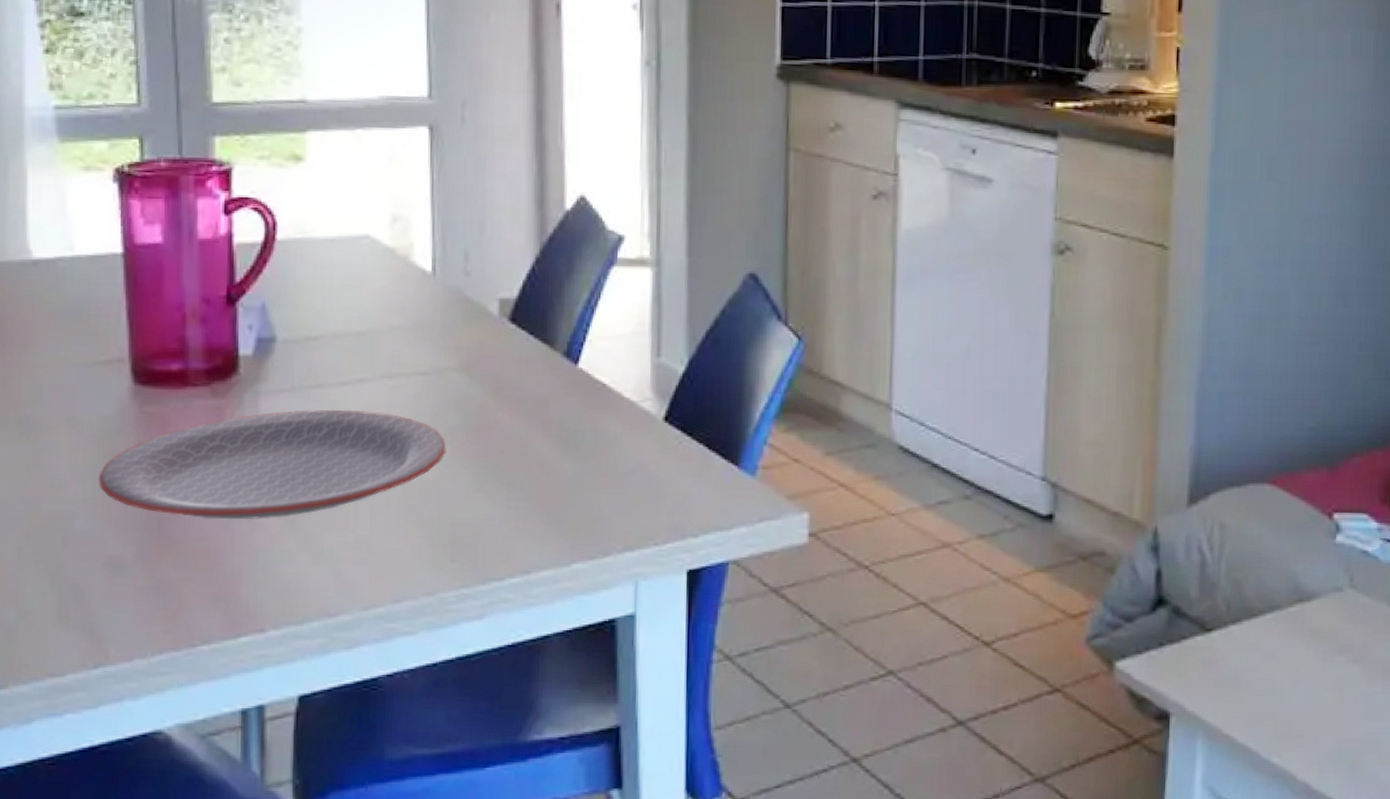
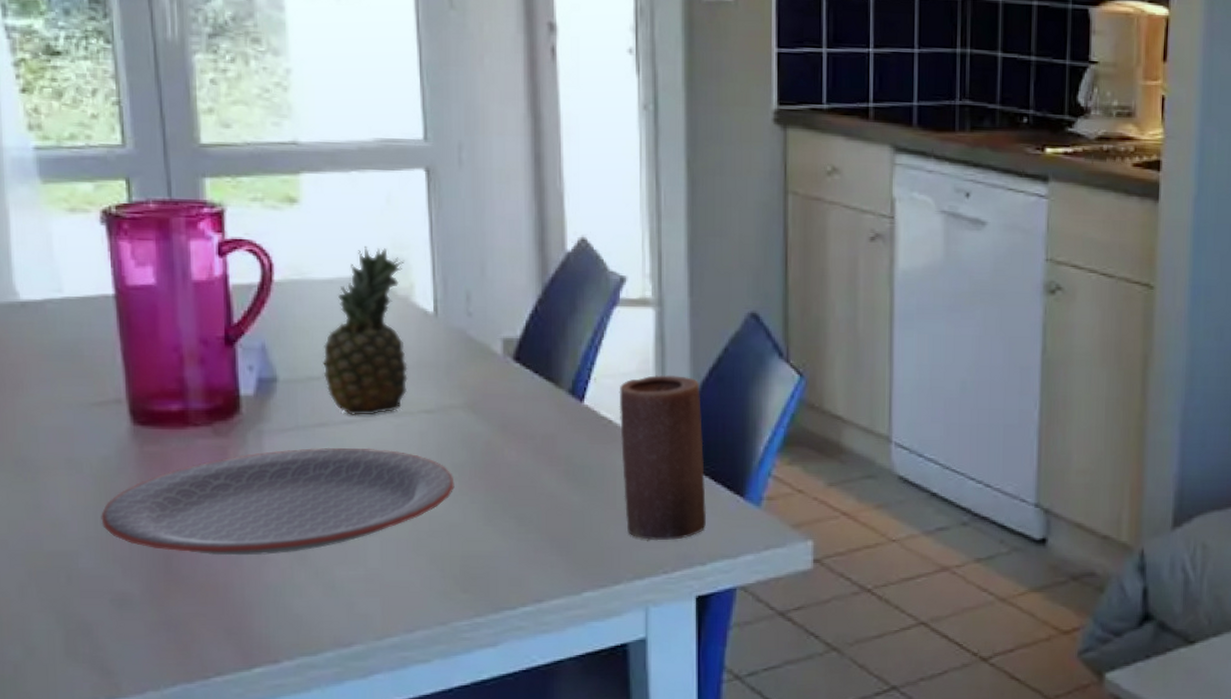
fruit: none [320,204,405,377] -> present [322,245,408,416]
candle: none [613,337,700,511] -> present [619,374,707,541]

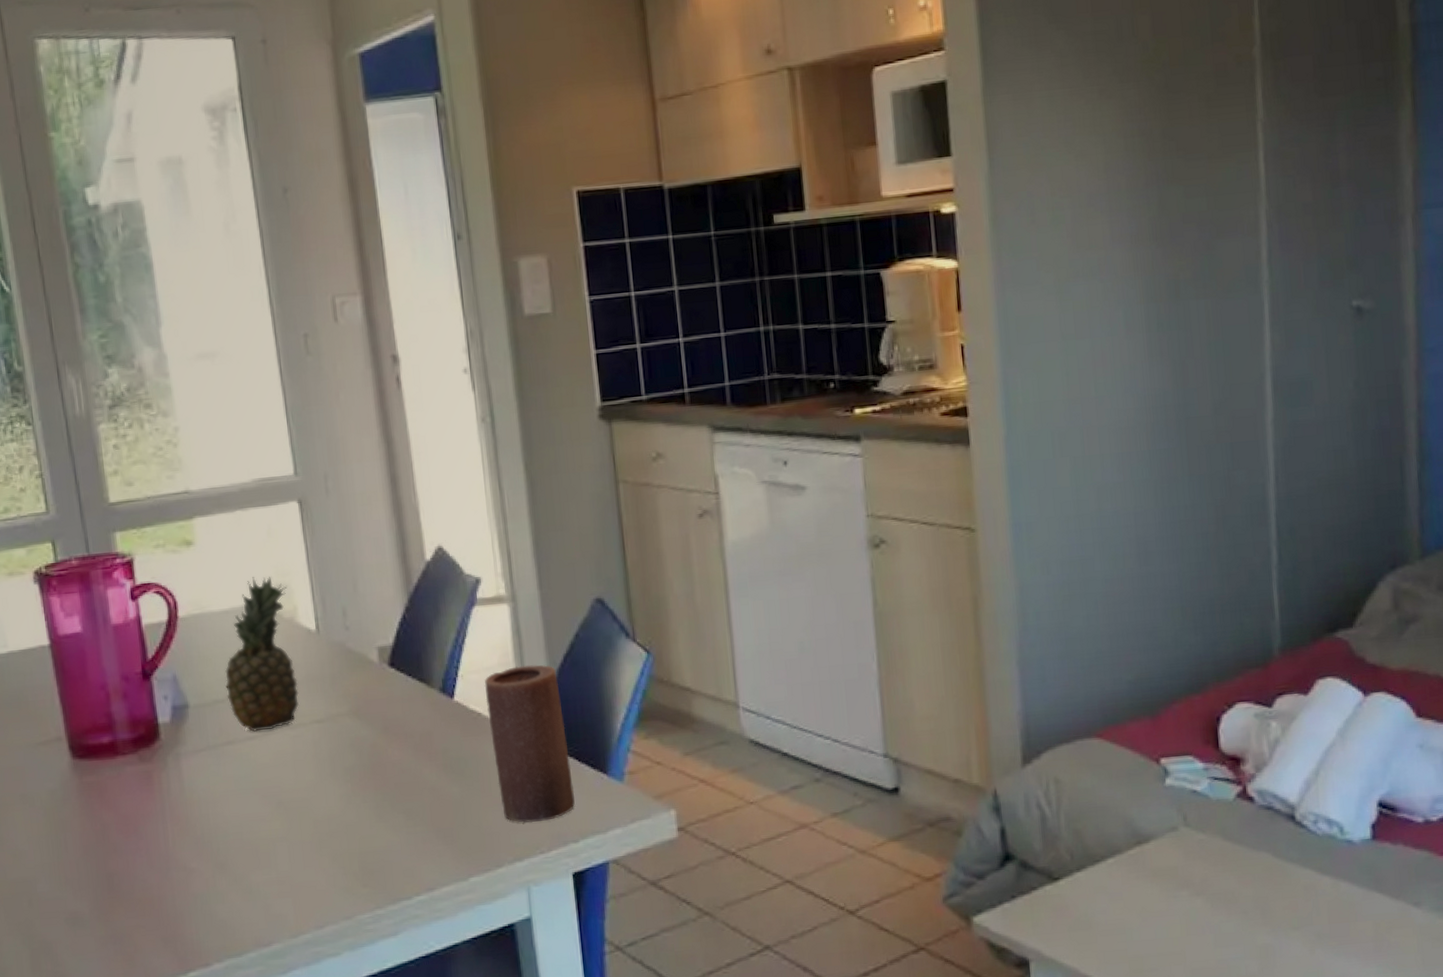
plate: present [101,447,455,556] -> none [52,760,348,871]

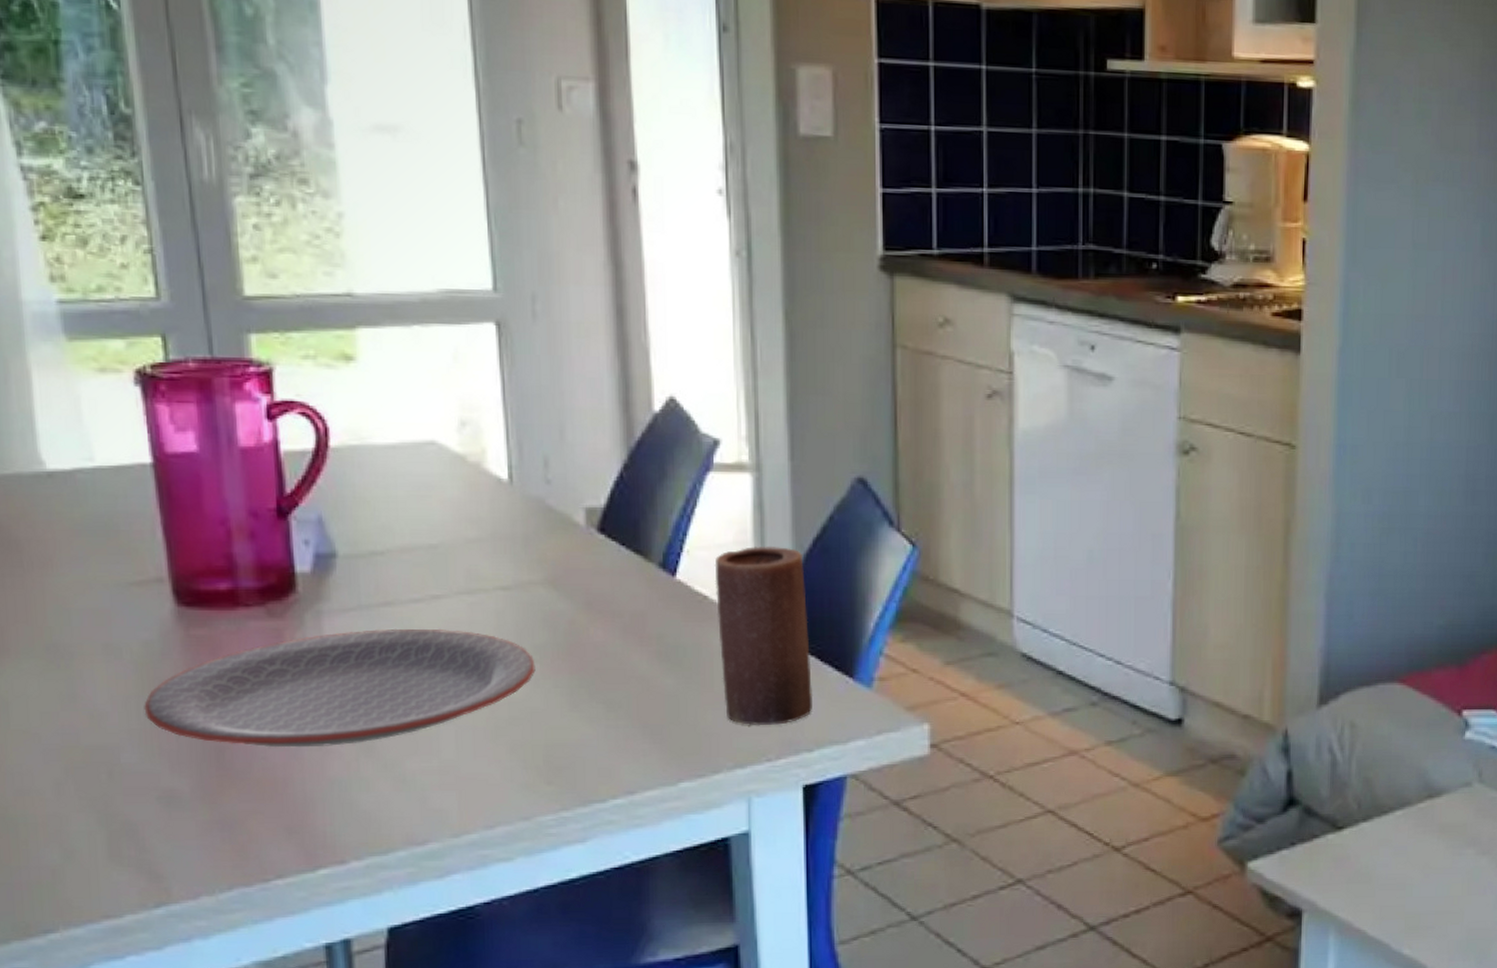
plate: none [52,760,348,871] -> present [144,628,536,748]
fruit: present [225,576,300,732] -> none [385,407,482,593]

